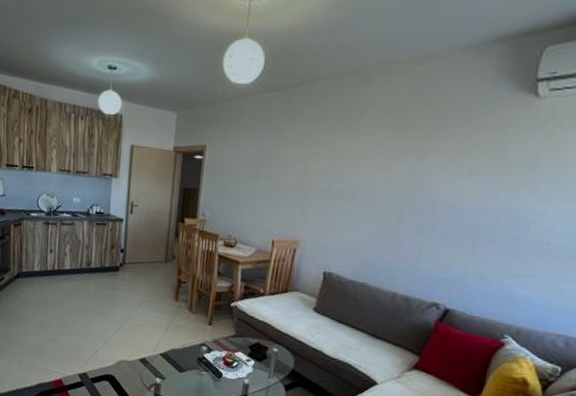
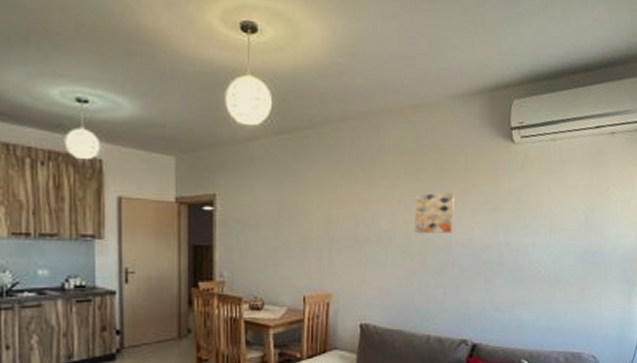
wall art: none [395,150,450,194] -> present [415,192,455,234]

